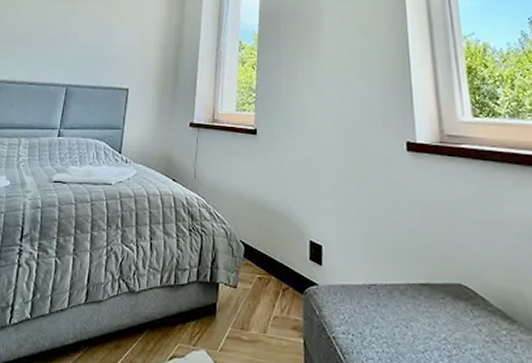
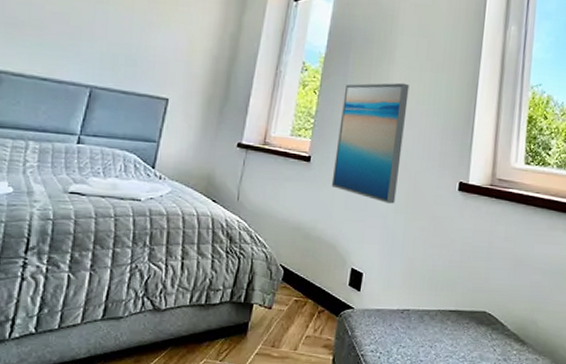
wall art: none [279,49,344,170] -> present [331,82,410,204]

